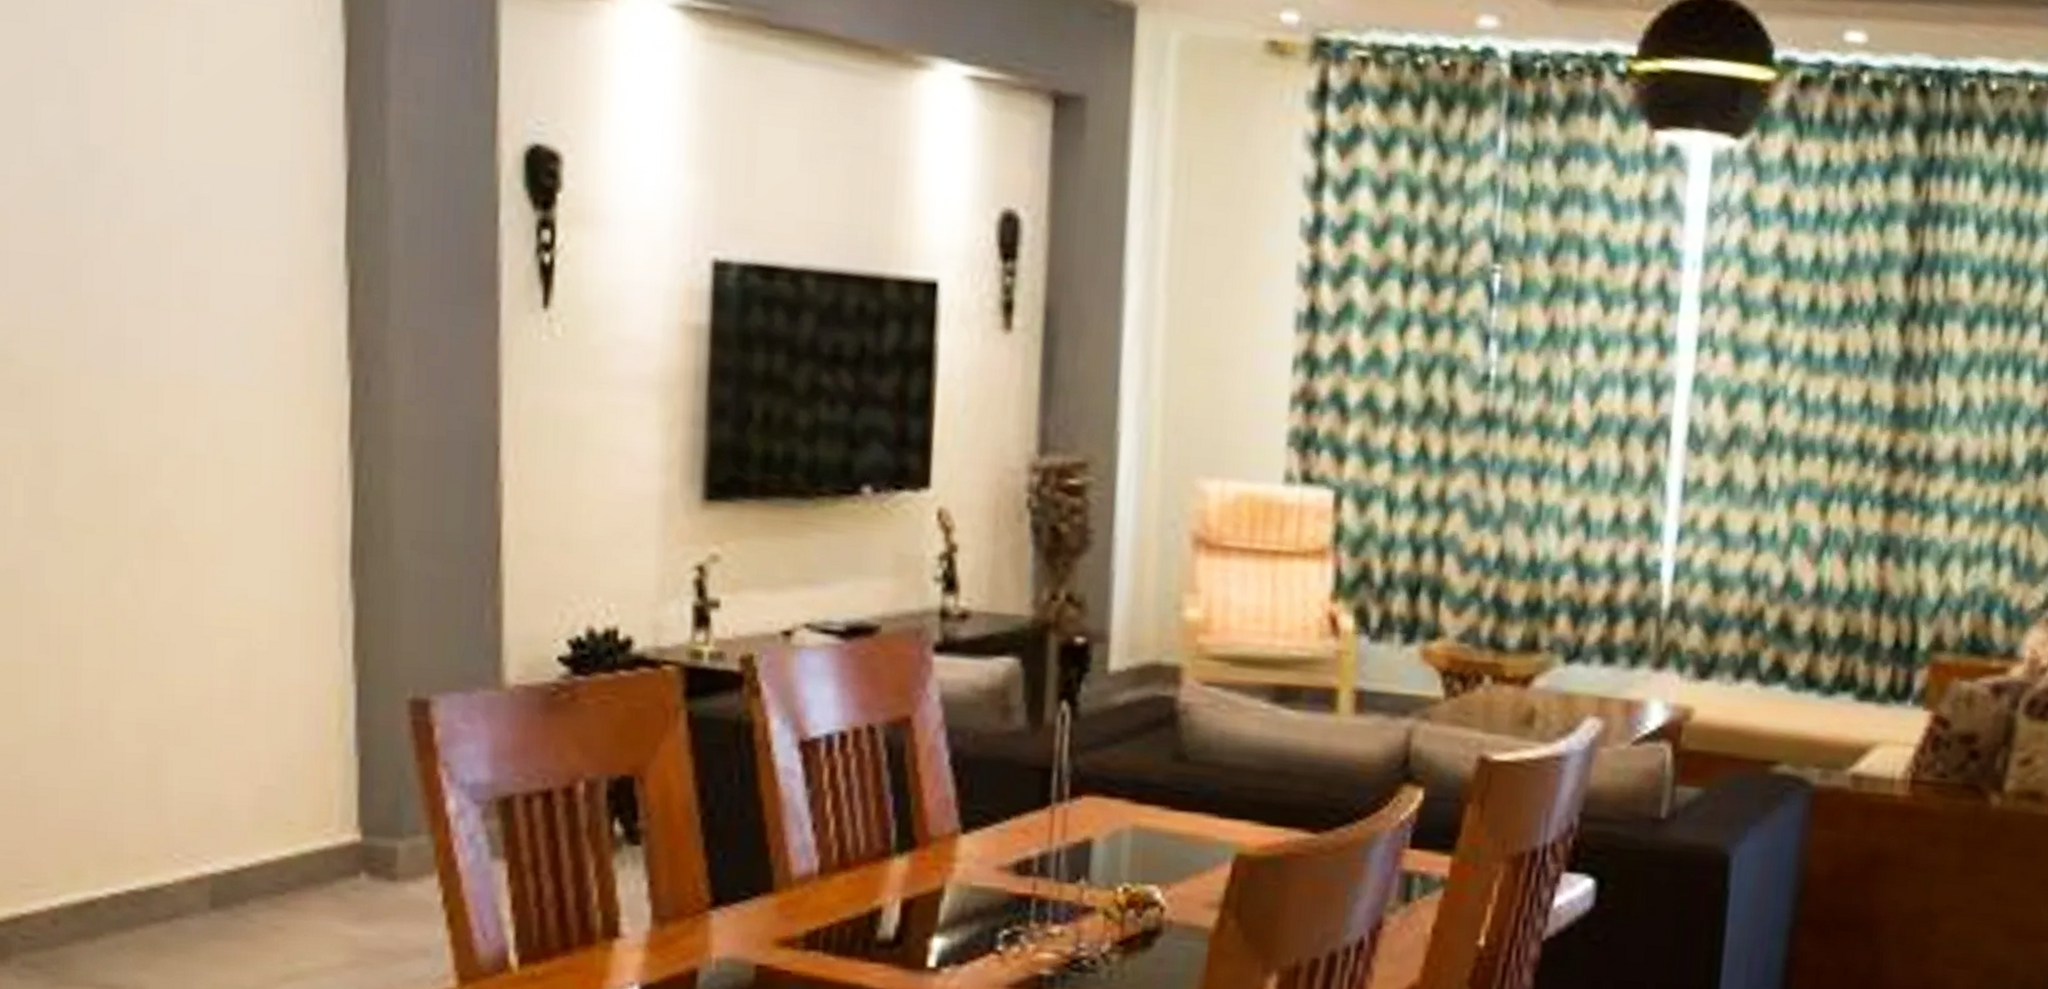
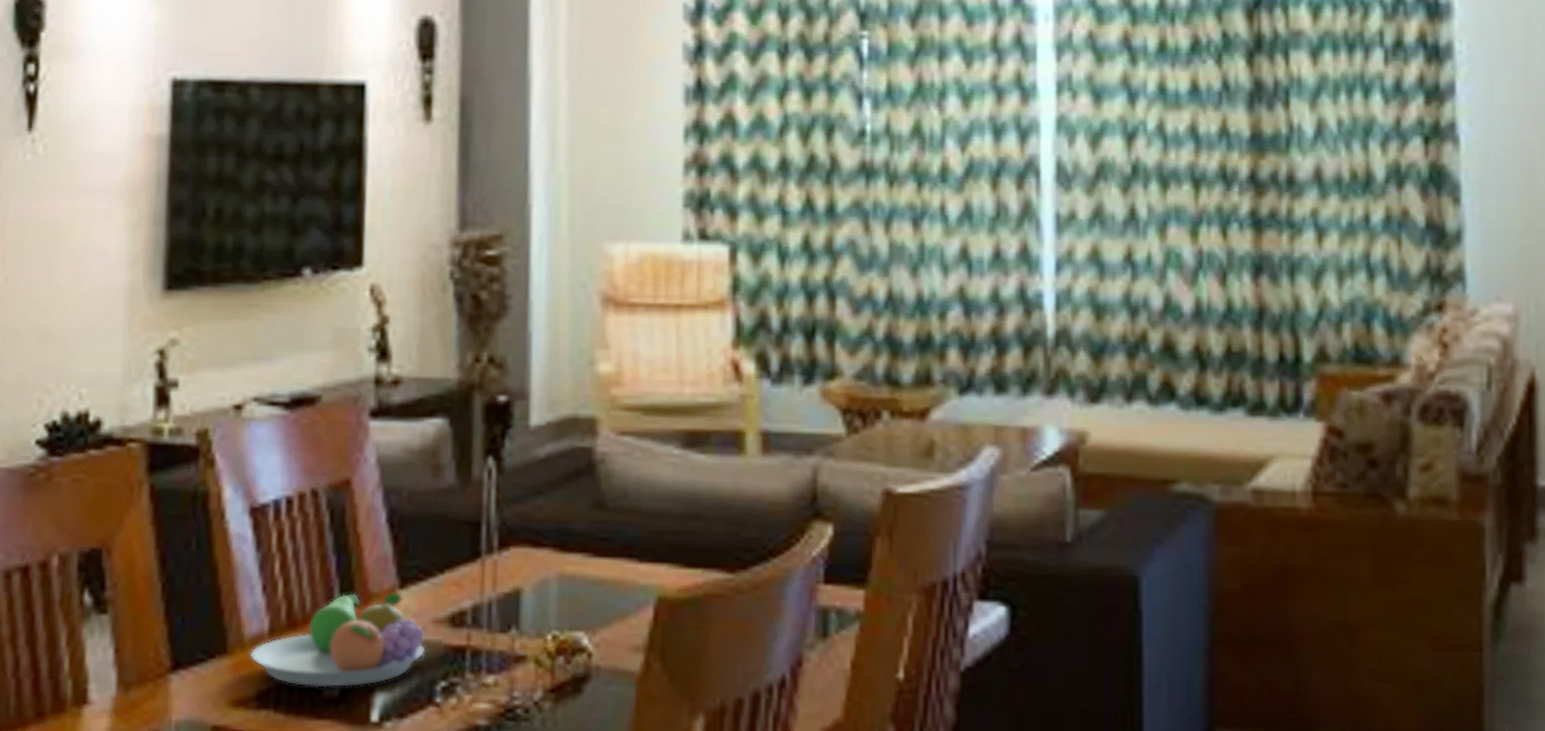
fruit bowl: none [797,835,990,932] -> present [249,592,427,688]

